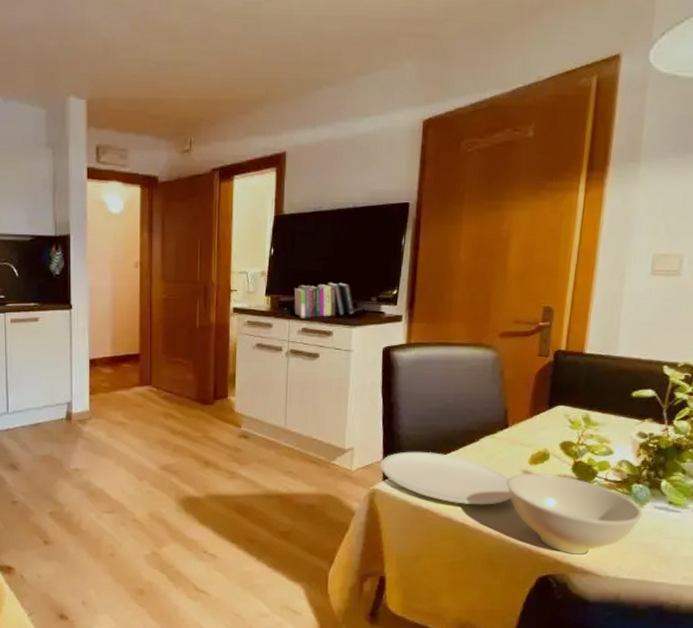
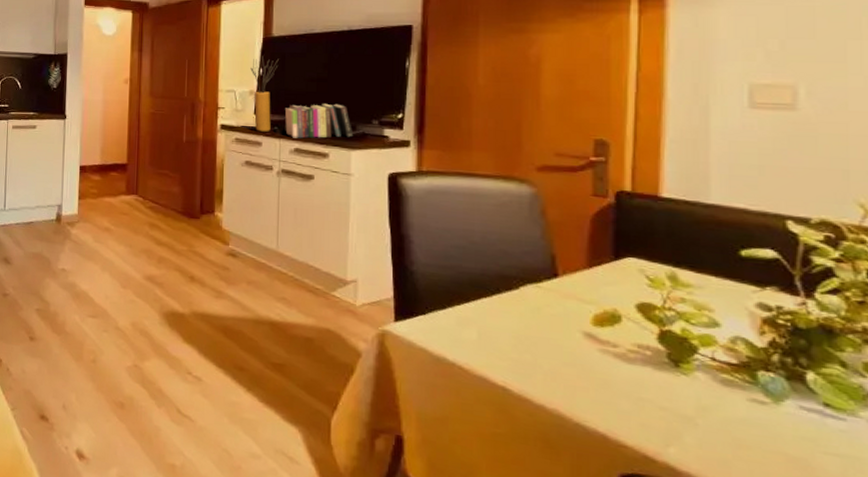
vase: none [262,235,289,314] -> present [250,56,279,133]
plate: present [380,451,511,505] -> none [391,291,570,370]
bowl: present [506,473,643,556] -> none [562,335,780,456]

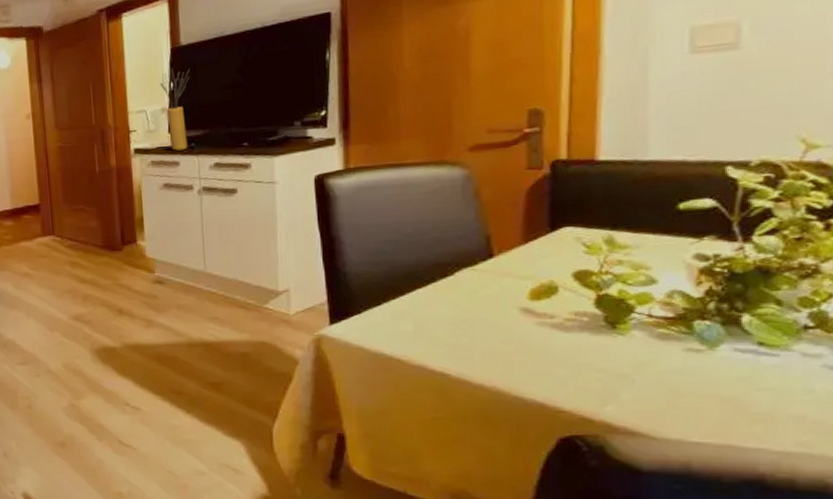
books: present [285,103,354,139] -> none [201,109,276,153]

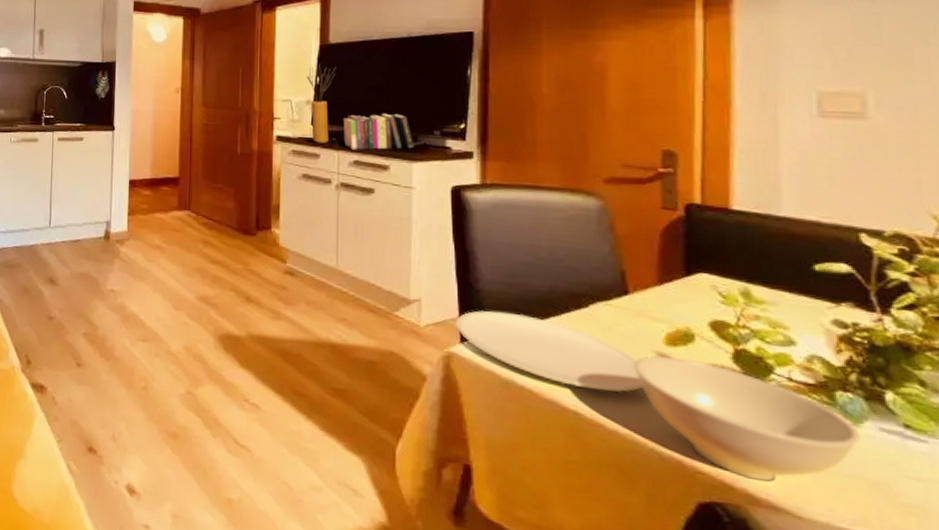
books: none [201,109,276,153] -> present [344,113,415,150]
plate: none [325,289,507,351] -> present [456,310,643,393]
bowl: none [499,310,715,412] -> present [634,355,860,482]

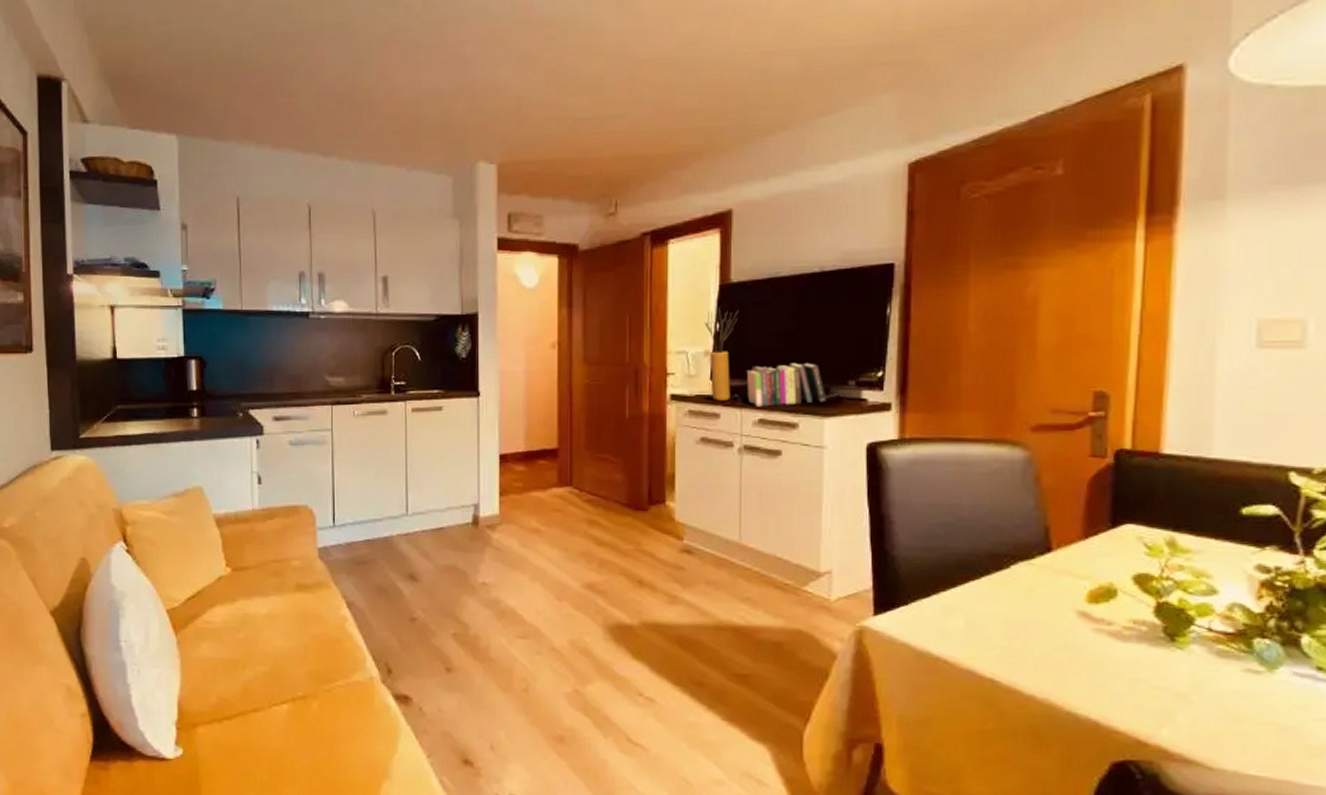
plate: present [456,310,643,393] -> none [869,578,1062,657]
bowl: present [634,355,860,482] -> none [1054,614,1274,736]

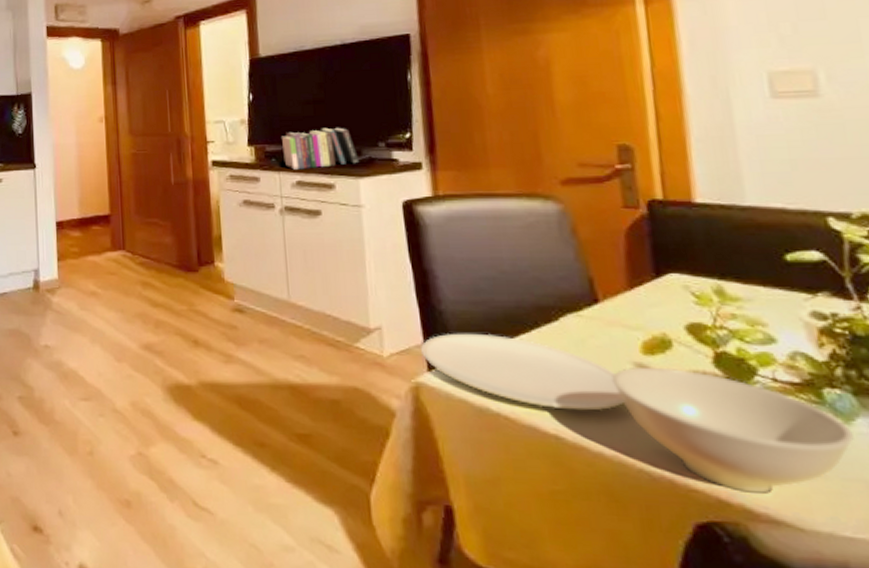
vase: present [705,307,739,402] -> none [239,79,270,167]
plate: none [869,578,1062,657] -> present [421,333,624,411]
bowl: none [1054,614,1274,736] -> present [612,366,854,495]

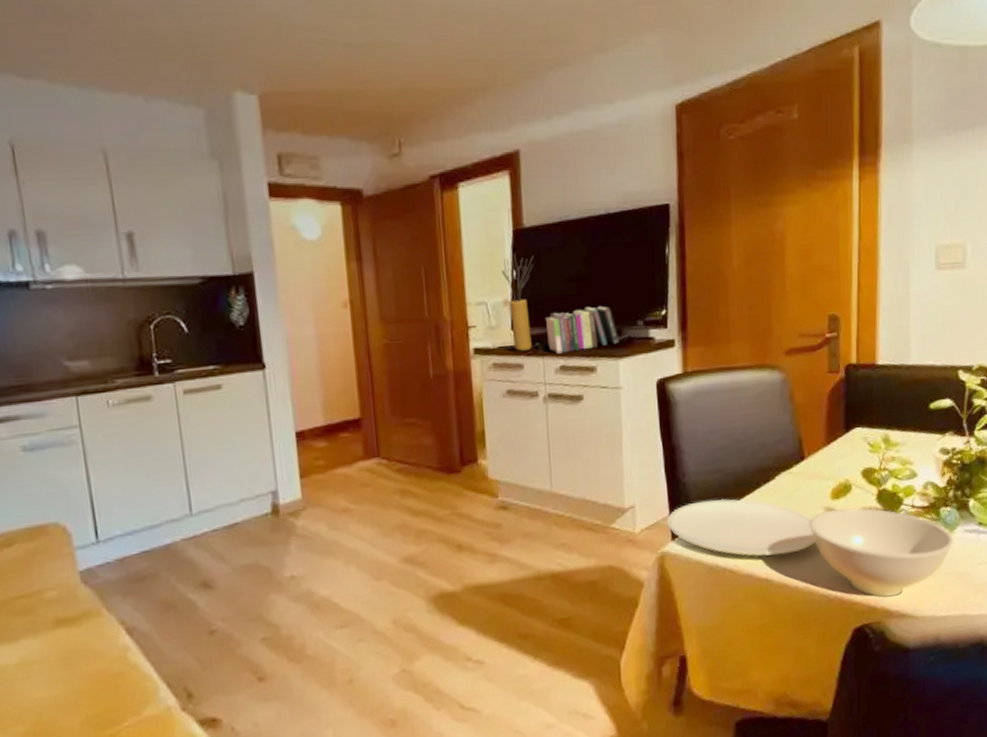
vase: none [239,79,270,167] -> present [501,253,534,352]

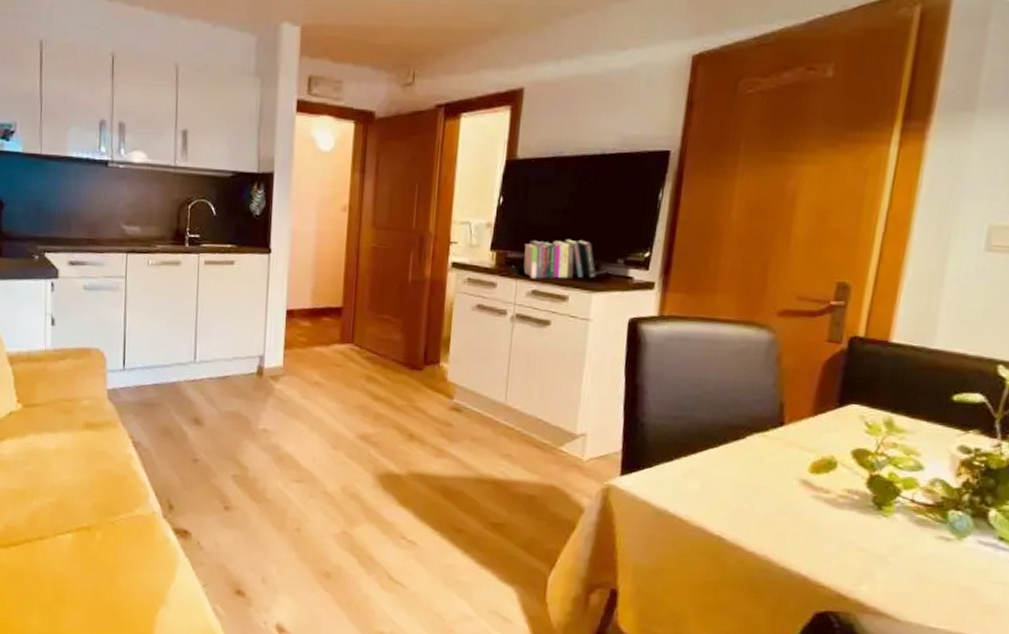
vase: present [501,253,534,352] -> none [489,181,522,272]
plate: present [667,498,816,557] -> none [618,443,784,518]
bowl: present [809,507,954,599] -> none [778,482,962,592]

